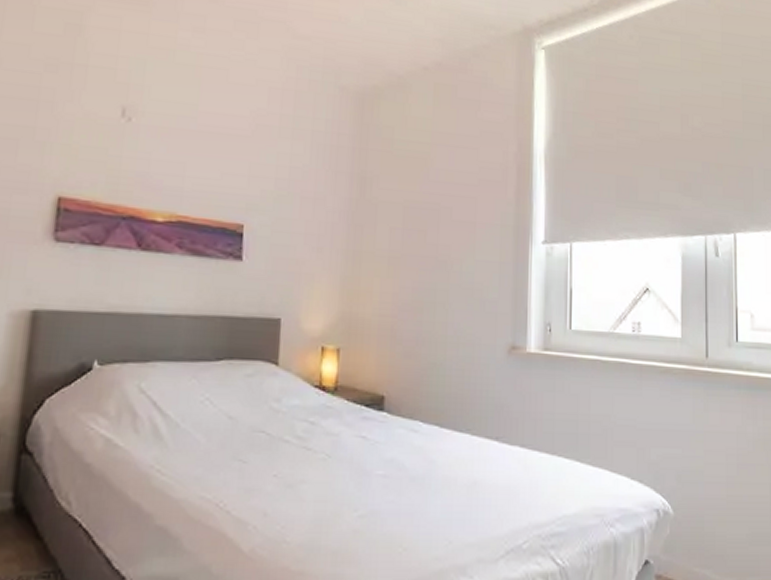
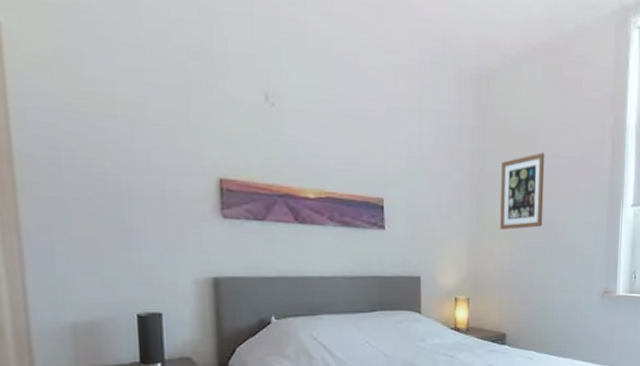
wall art: none [381,178,437,266] -> present [500,152,545,230]

